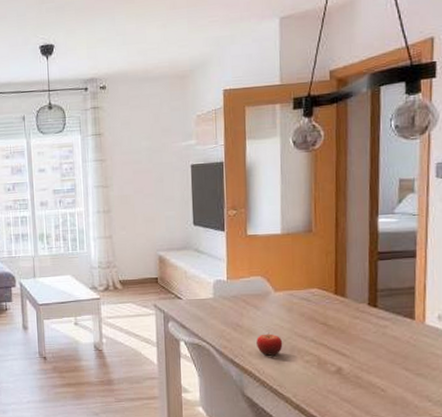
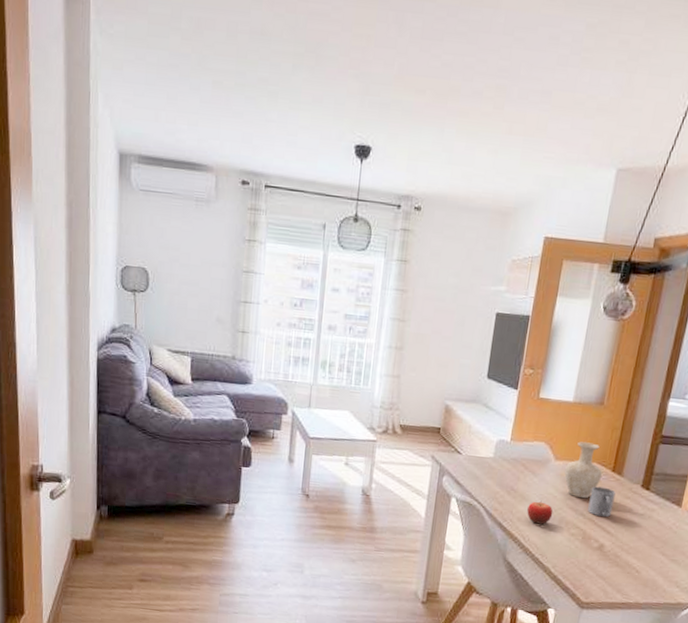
vase: none [287,270,326,325] -> present [564,441,603,499]
mug: none [317,310,343,341] -> present [588,486,616,518]

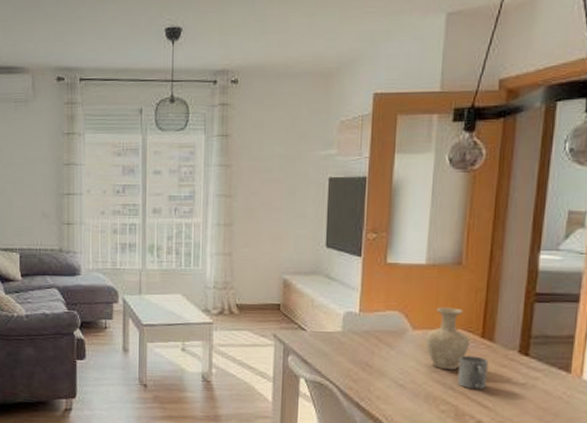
fruit: present [527,500,553,525] -> none [387,375,417,402]

